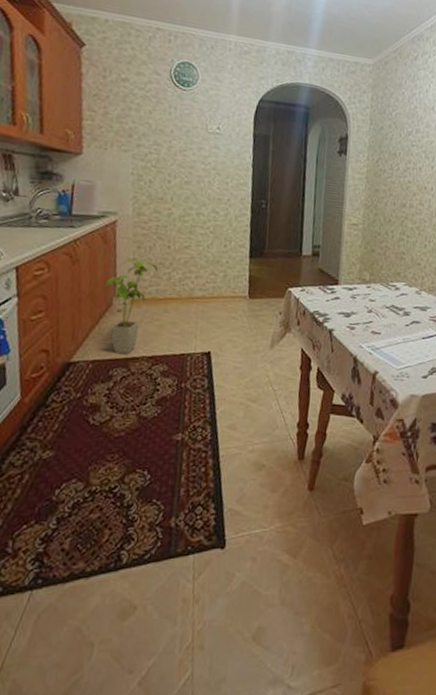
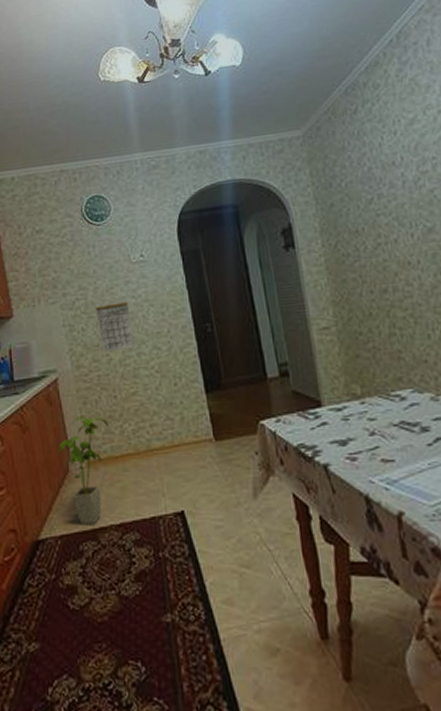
calendar: none [165,163,198,208] -> present [95,302,135,353]

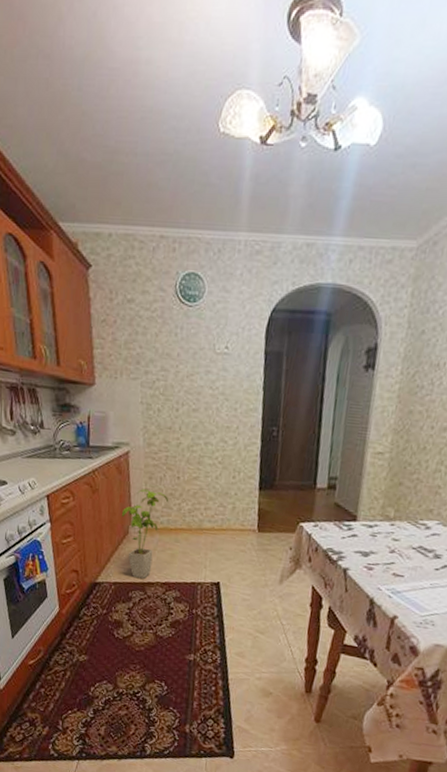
calendar: present [95,302,135,353] -> none [173,390,205,437]

